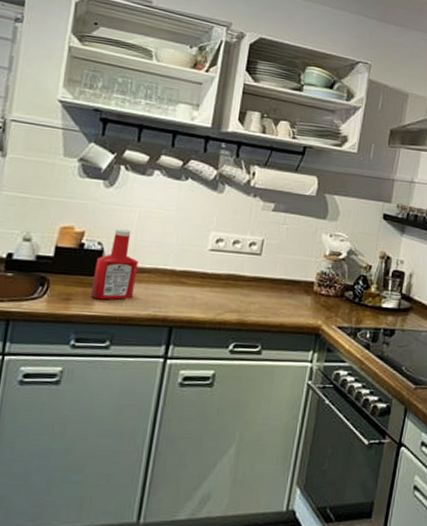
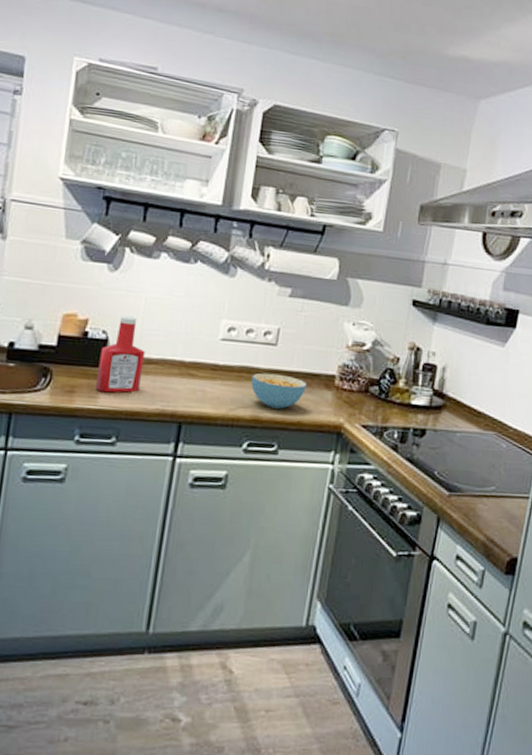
cereal bowl: none [237,280,288,313] -> present [251,372,307,409]

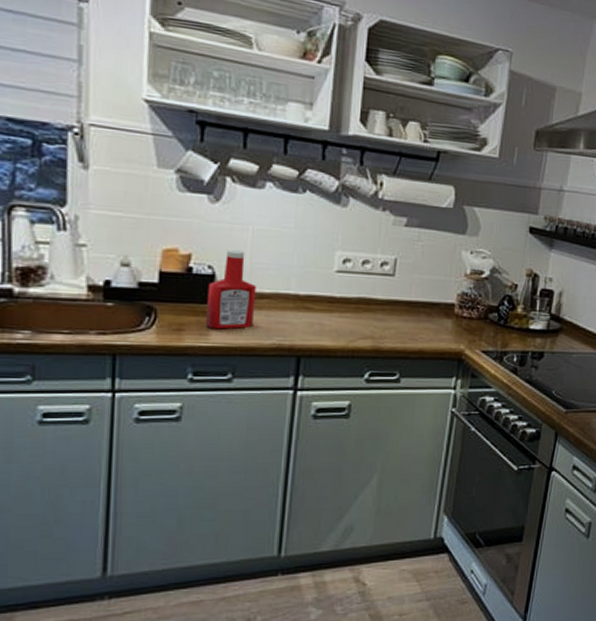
cereal bowl: present [251,372,307,409] -> none [370,303,426,338]

